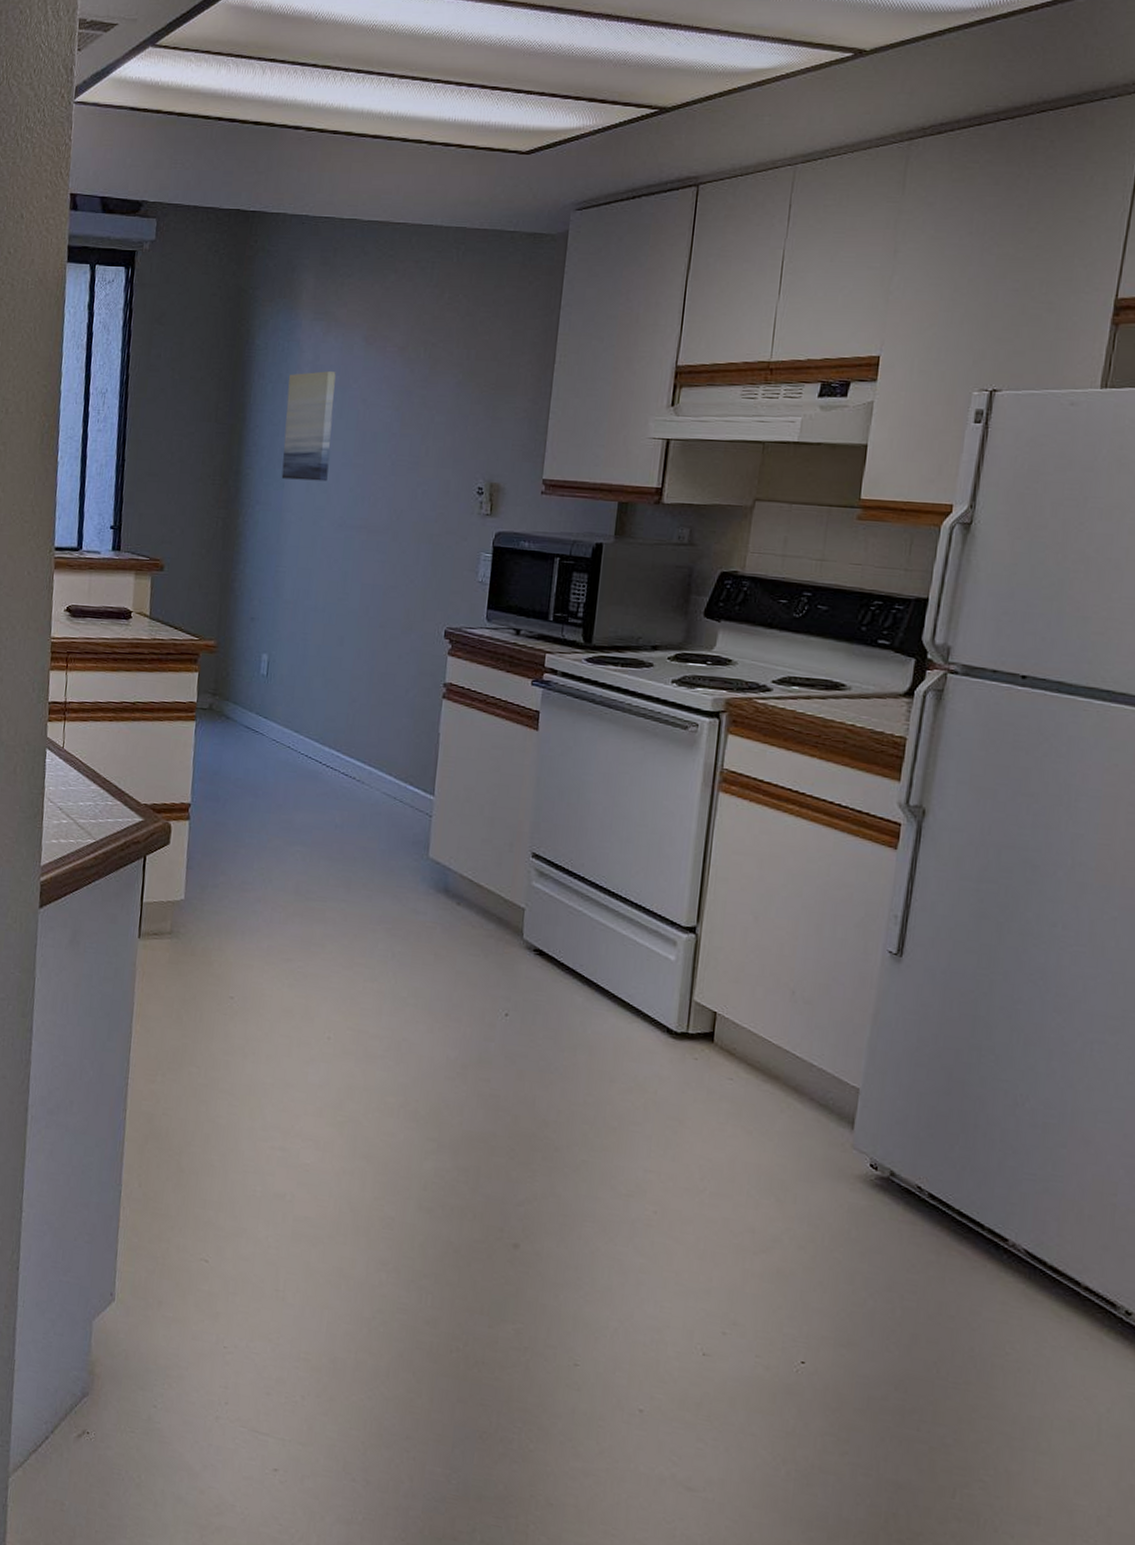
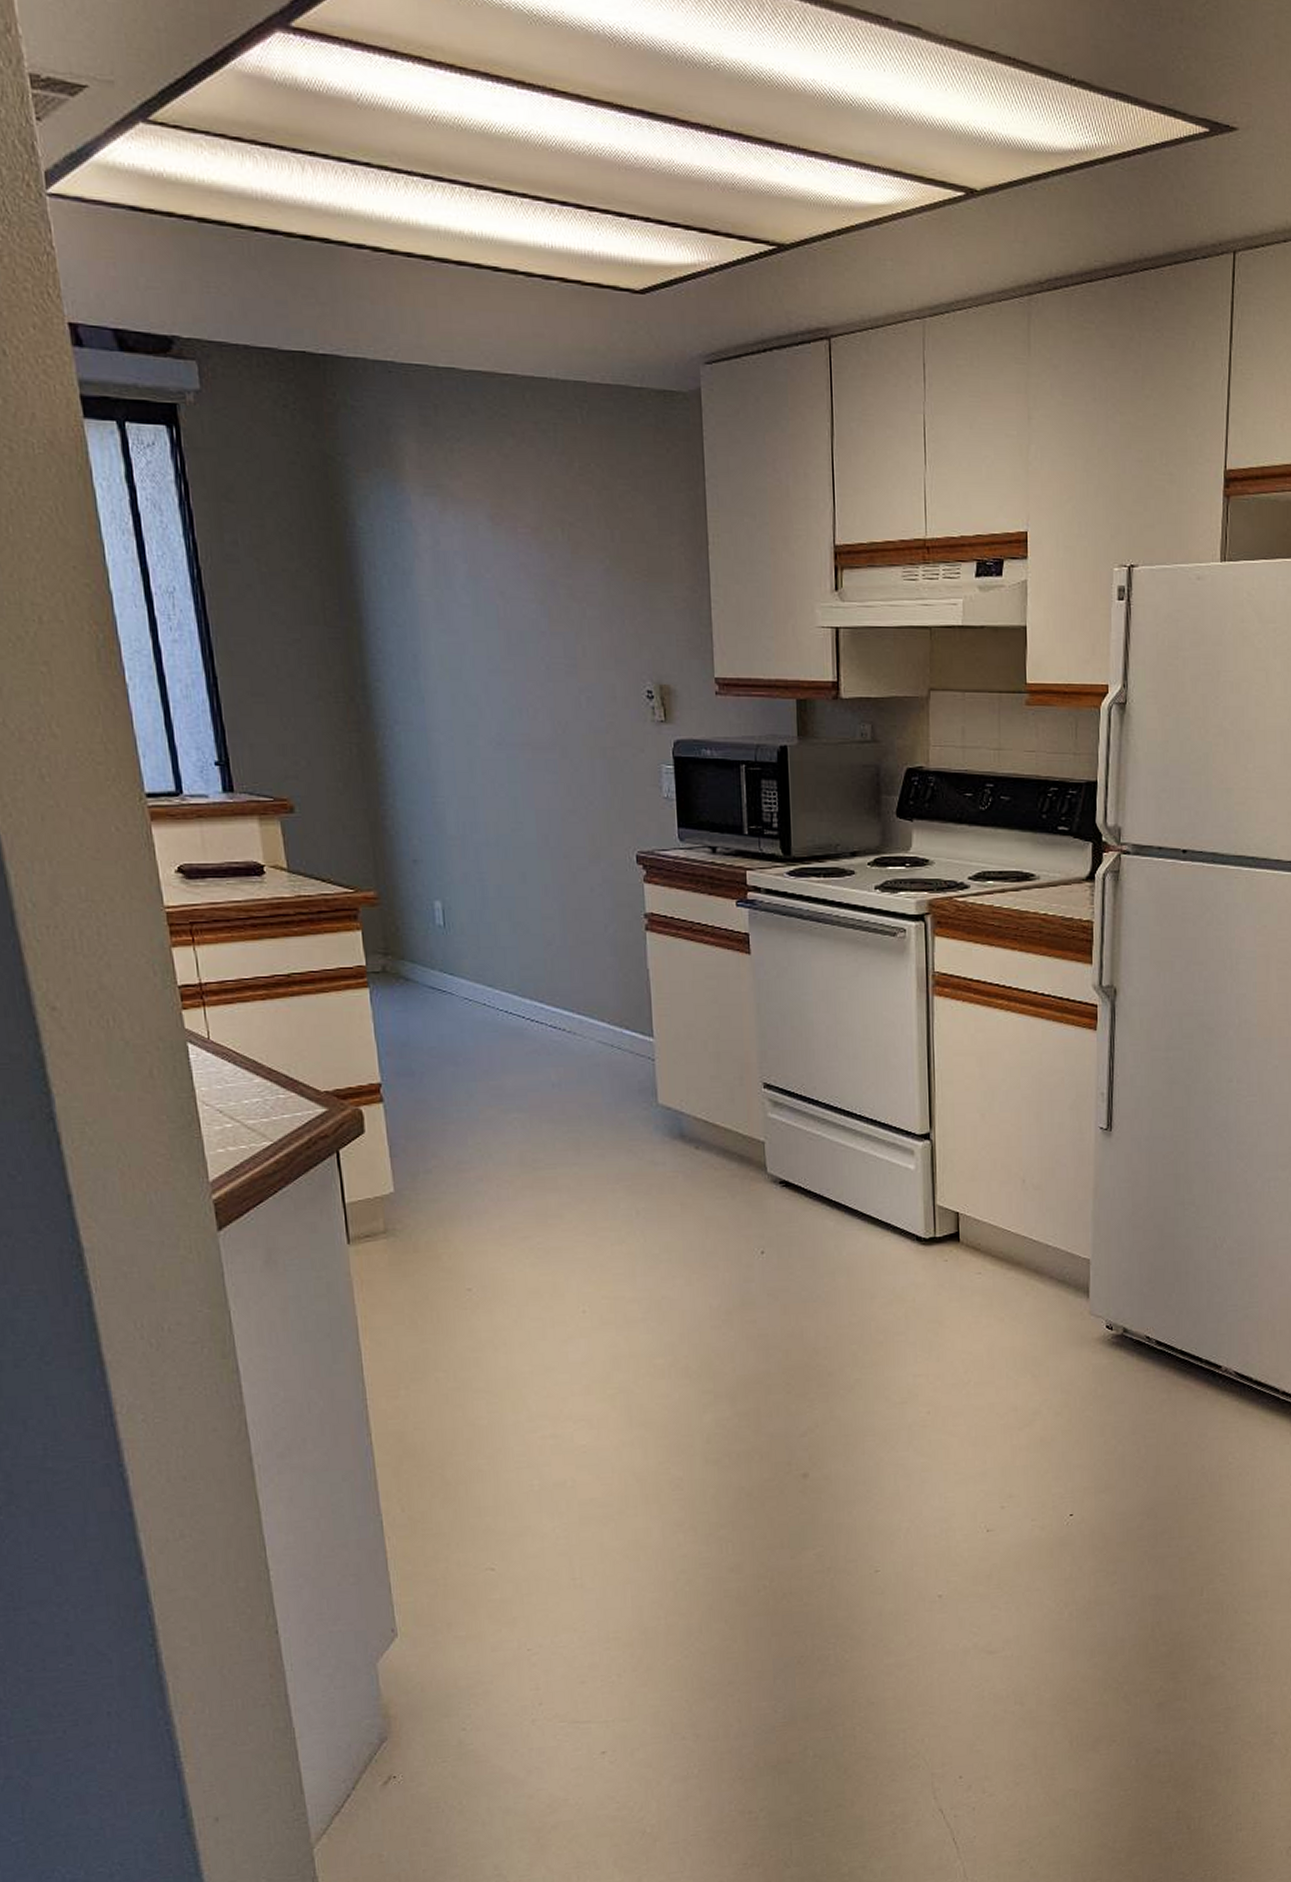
wall art: present [281,371,336,482] -> none [407,558,475,692]

